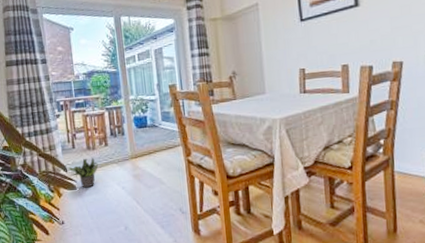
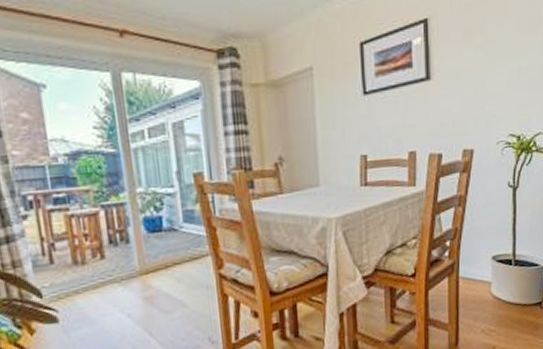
potted plant: present [67,157,99,188] -> none [42,275,92,320]

